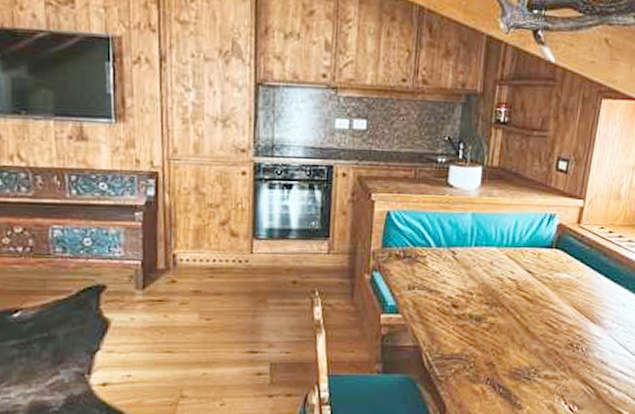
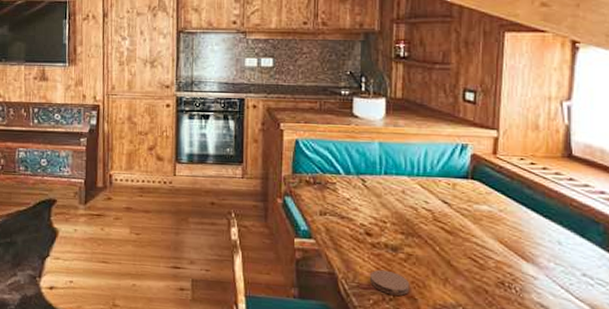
coaster: none [453,340,490,363] -> present [370,269,410,296]

